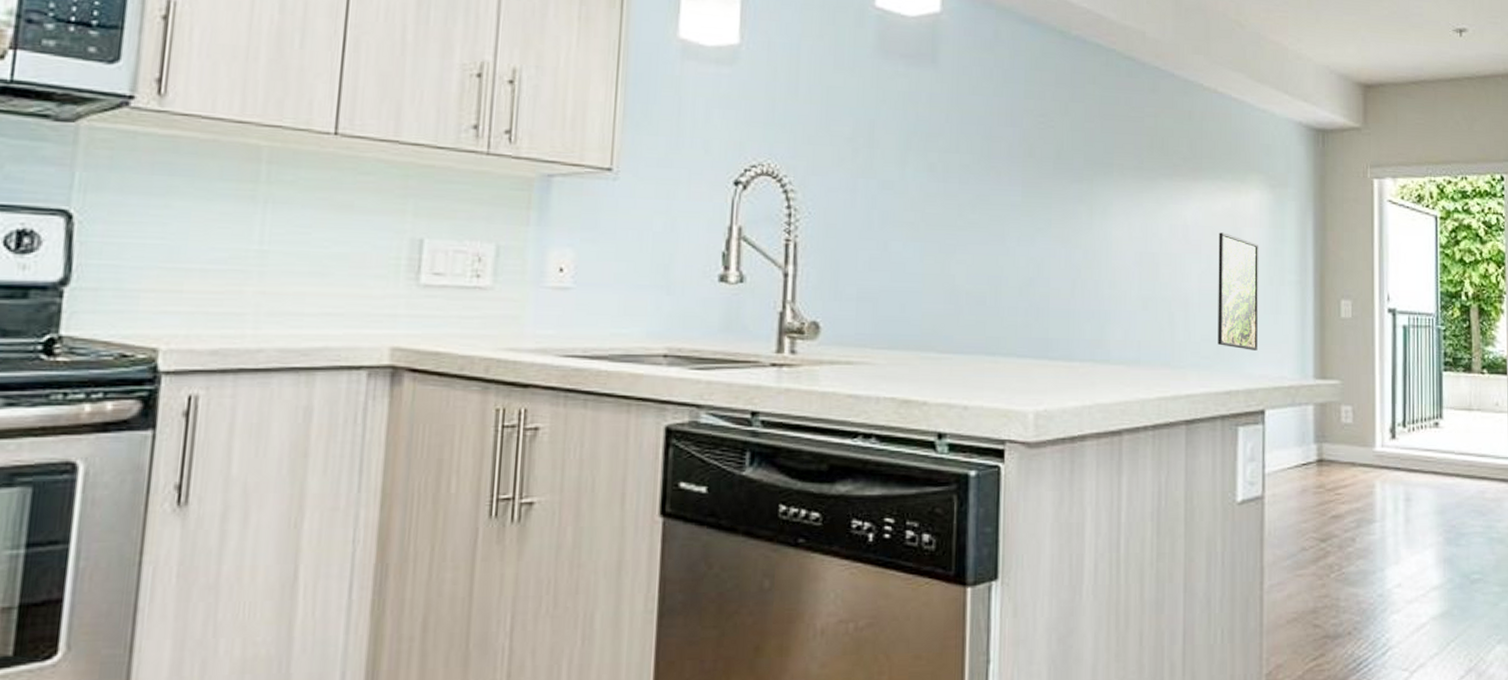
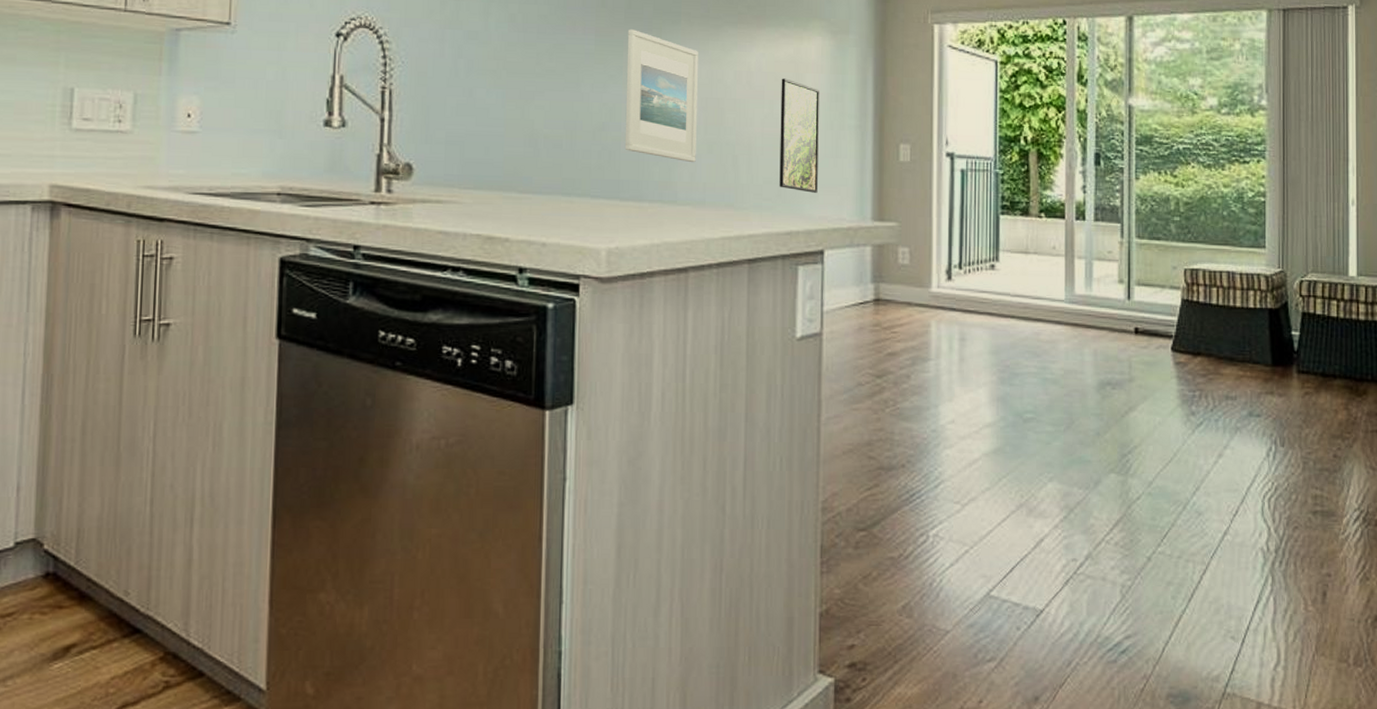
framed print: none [1053,180,1132,320] -> present [624,29,698,163]

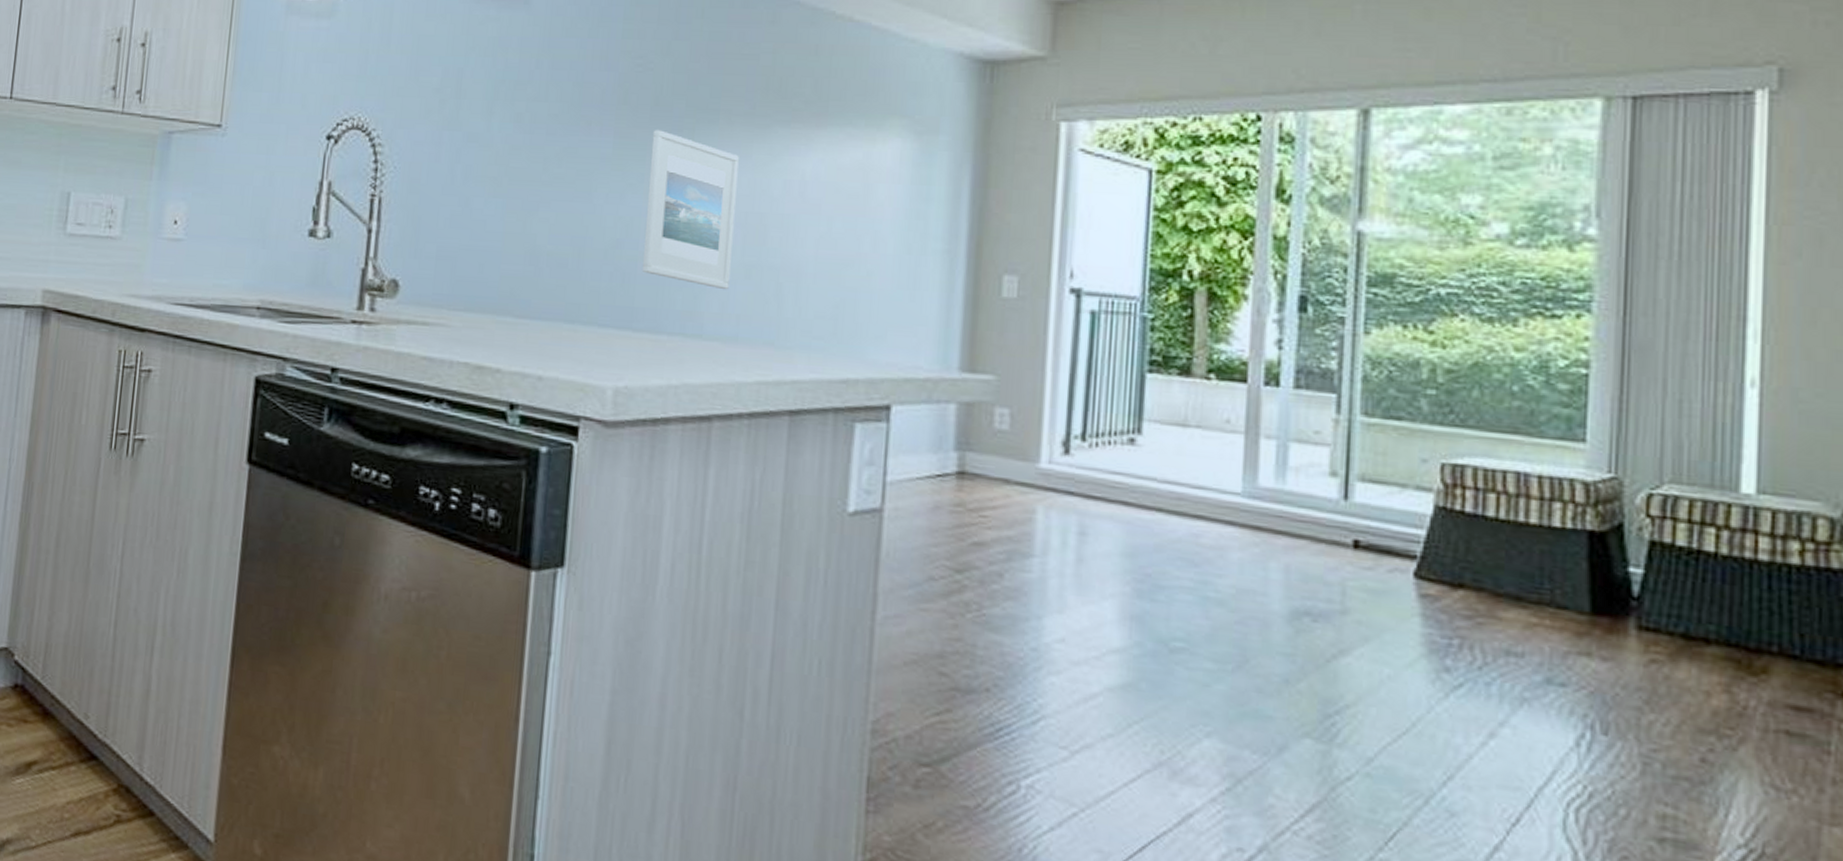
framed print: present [779,78,820,193] -> none [835,189,896,333]

